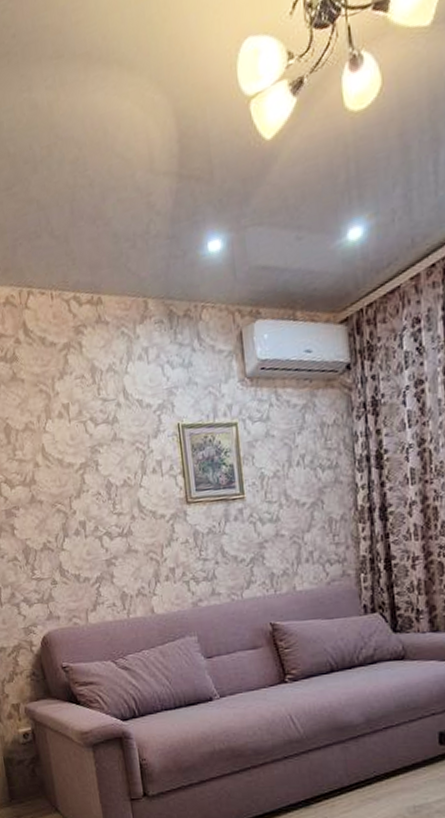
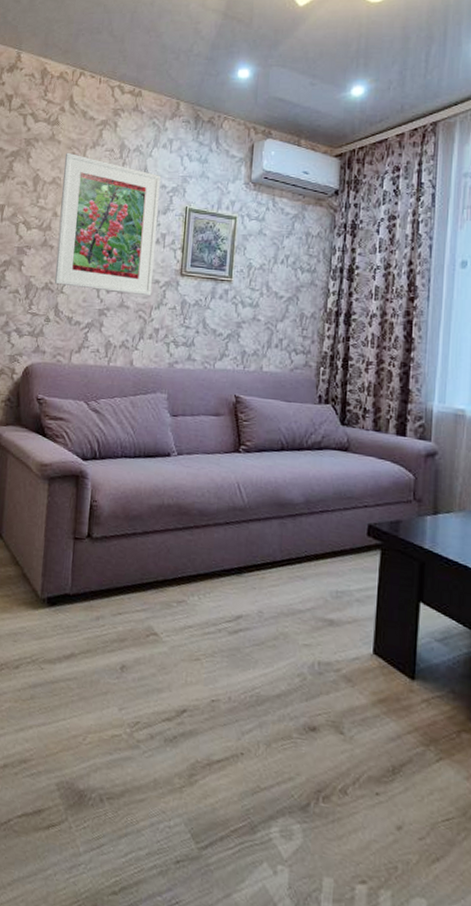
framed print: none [32,390,159,543] -> present [54,152,161,296]

